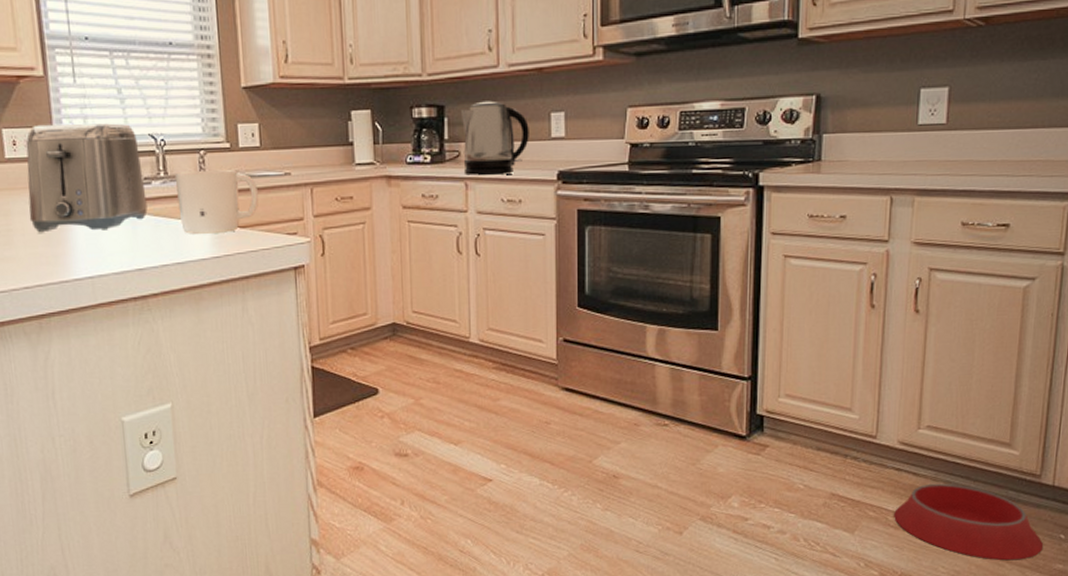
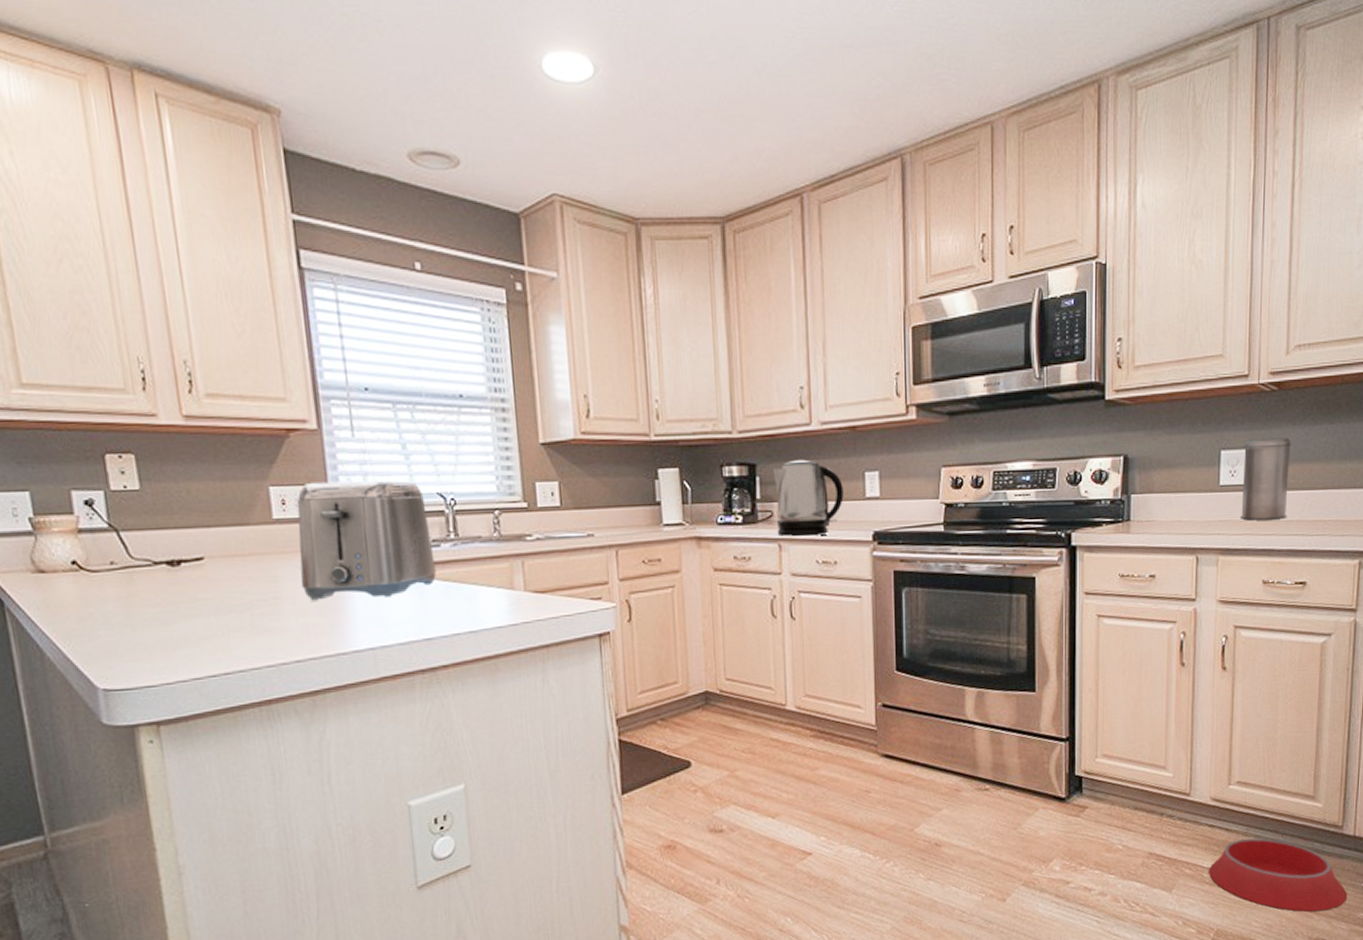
mug: present [174,170,259,235] -> none [466,531,560,601]
canister: none [939,74,998,161] -> present [1240,437,1291,521]

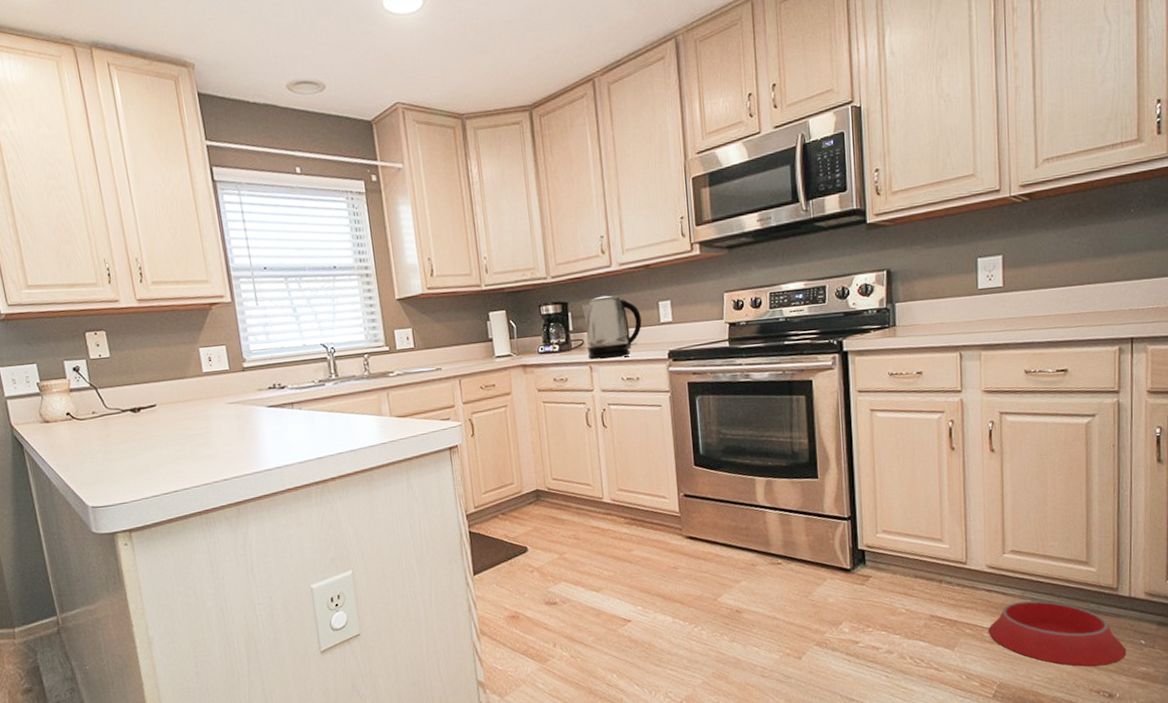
toaster: present [296,480,436,601] -> none [219,336,323,433]
canister: present [1240,437,1291,521] -> none [999,241,1045,318]

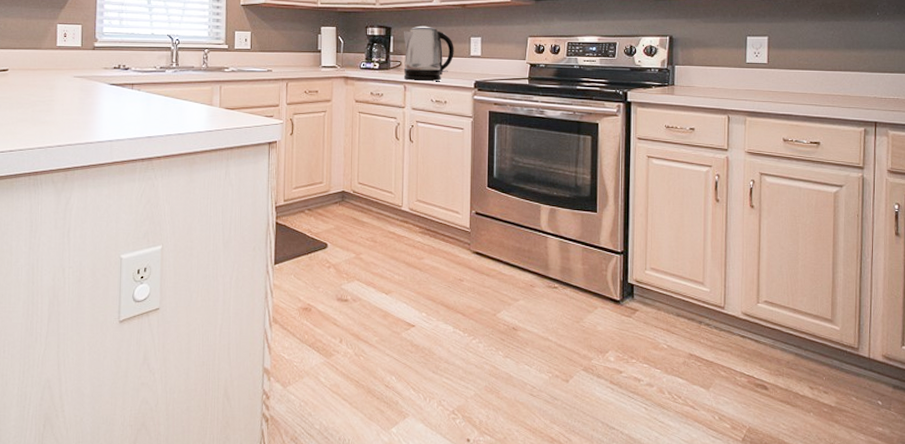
pet bowl: present [988,600,1126,666] -> none [741,350,864,421]

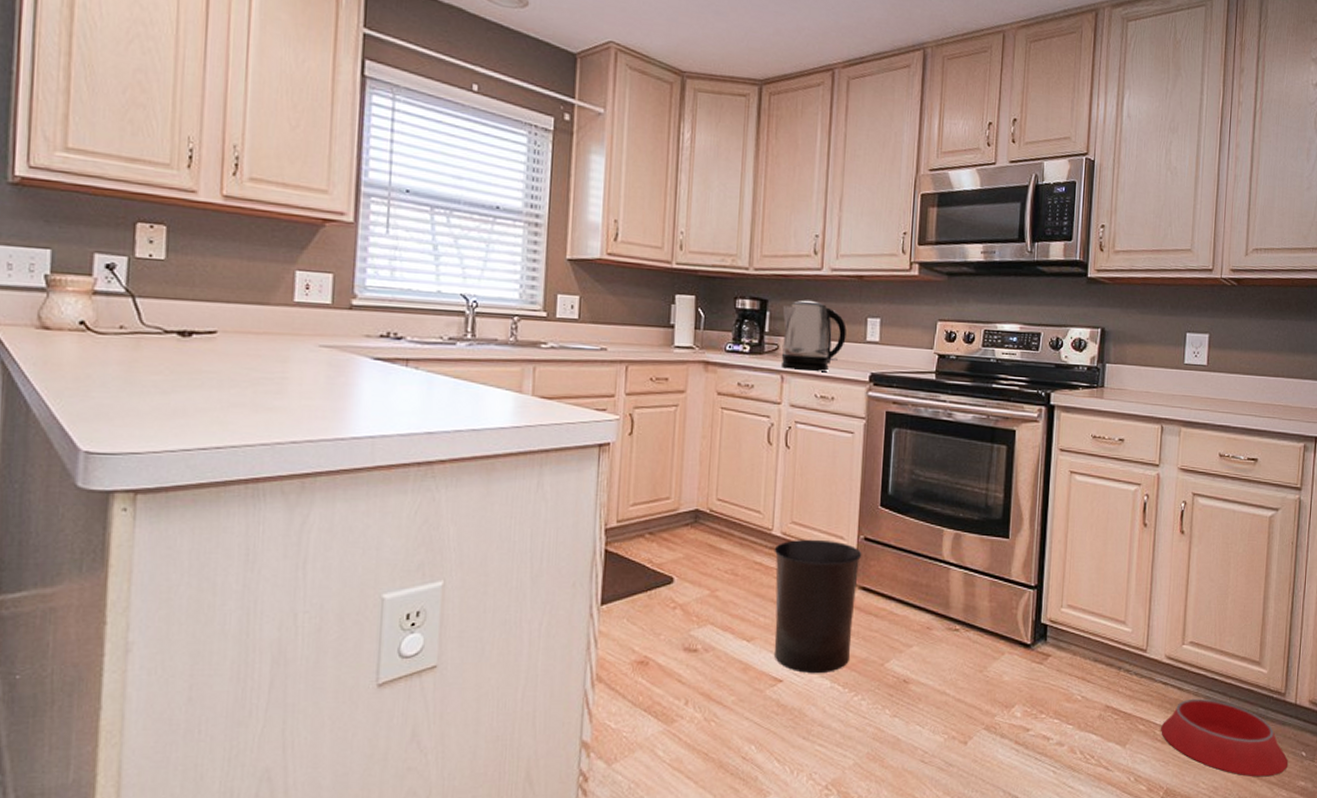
waste bin: none [404,213,474,320] -> present [774,539,862,673]
pet bowl: none [741,350,864,421] -> present [1161,698,1288,776]

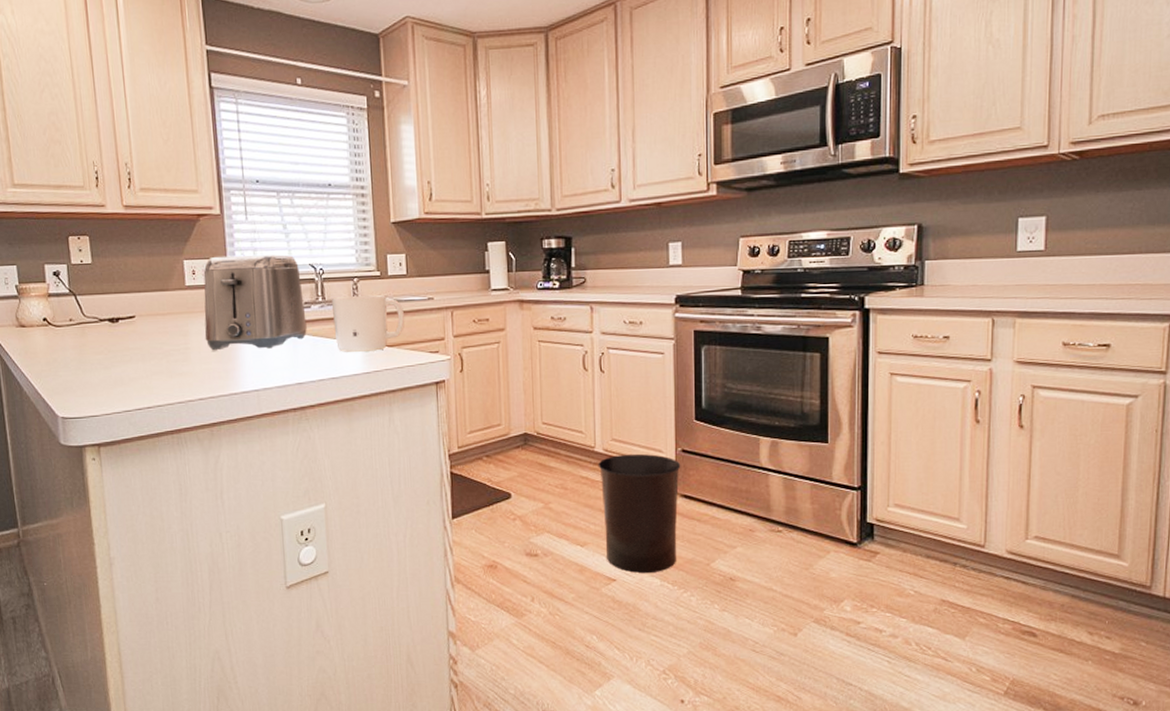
toaster: none [310,271,449,388] -> present [203,254,307,351]
mug: none [482,336,571,403] -> present [331,295,405,353]
kettle: present [780,300,847,372] -> none [586,232,649,300]
pet bowl: present [1161,698,1288,776] -> none [1004,592,1156,669]

